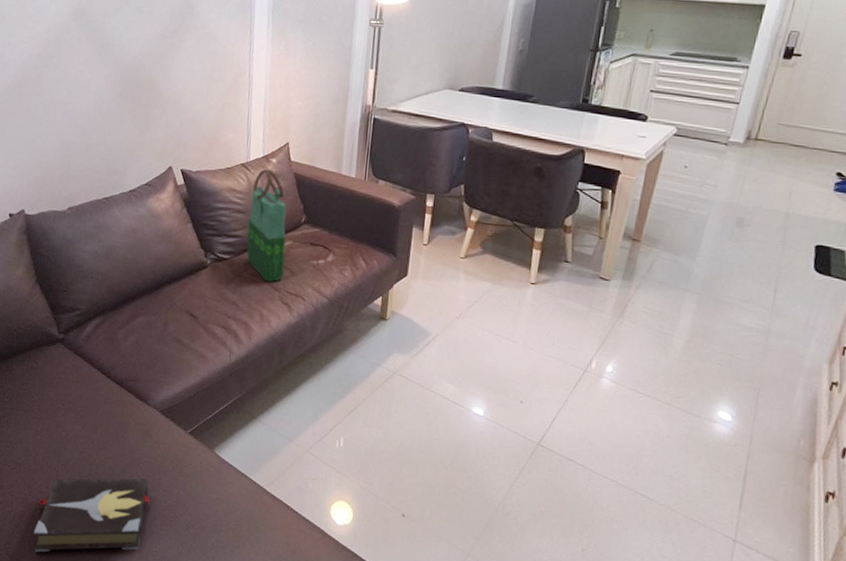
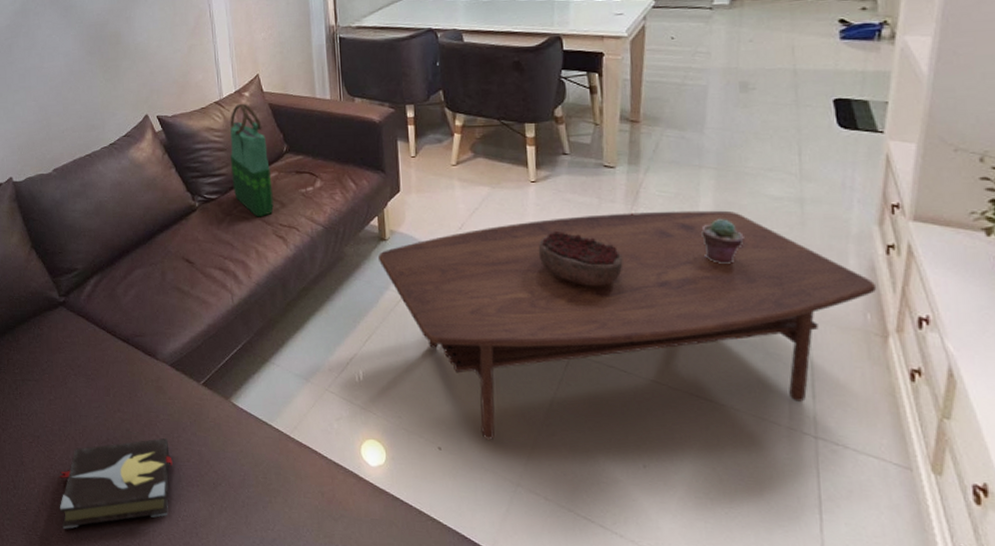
coffee table: none [376,320,815,513] -> present [378,210,877,440]
decorative bowl: none [524,331,601,388] -> present [538,230,623,287]
potted succulent: none [673,340,711,382] -> present [701,219,744,265]

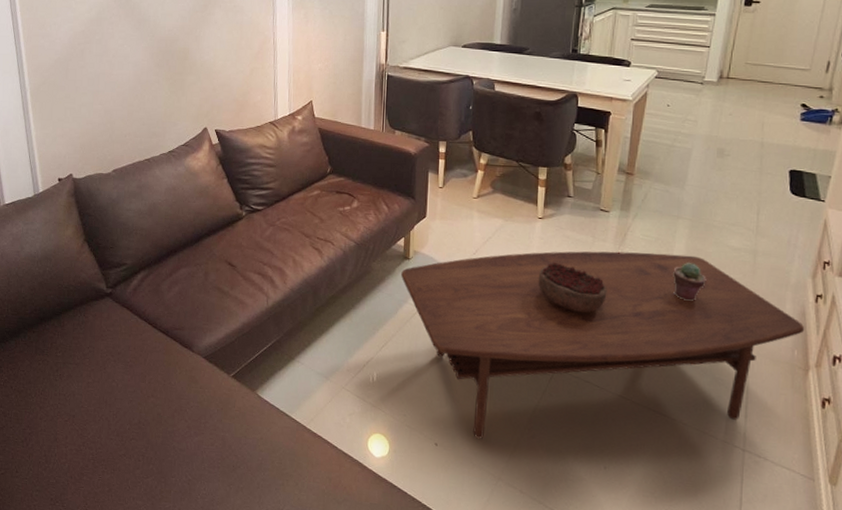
hardback book: present [58,437,173,529] -> none [87,422,198,502]
tote bag: present [230,103,274,217] -> none [278,125,314,230]

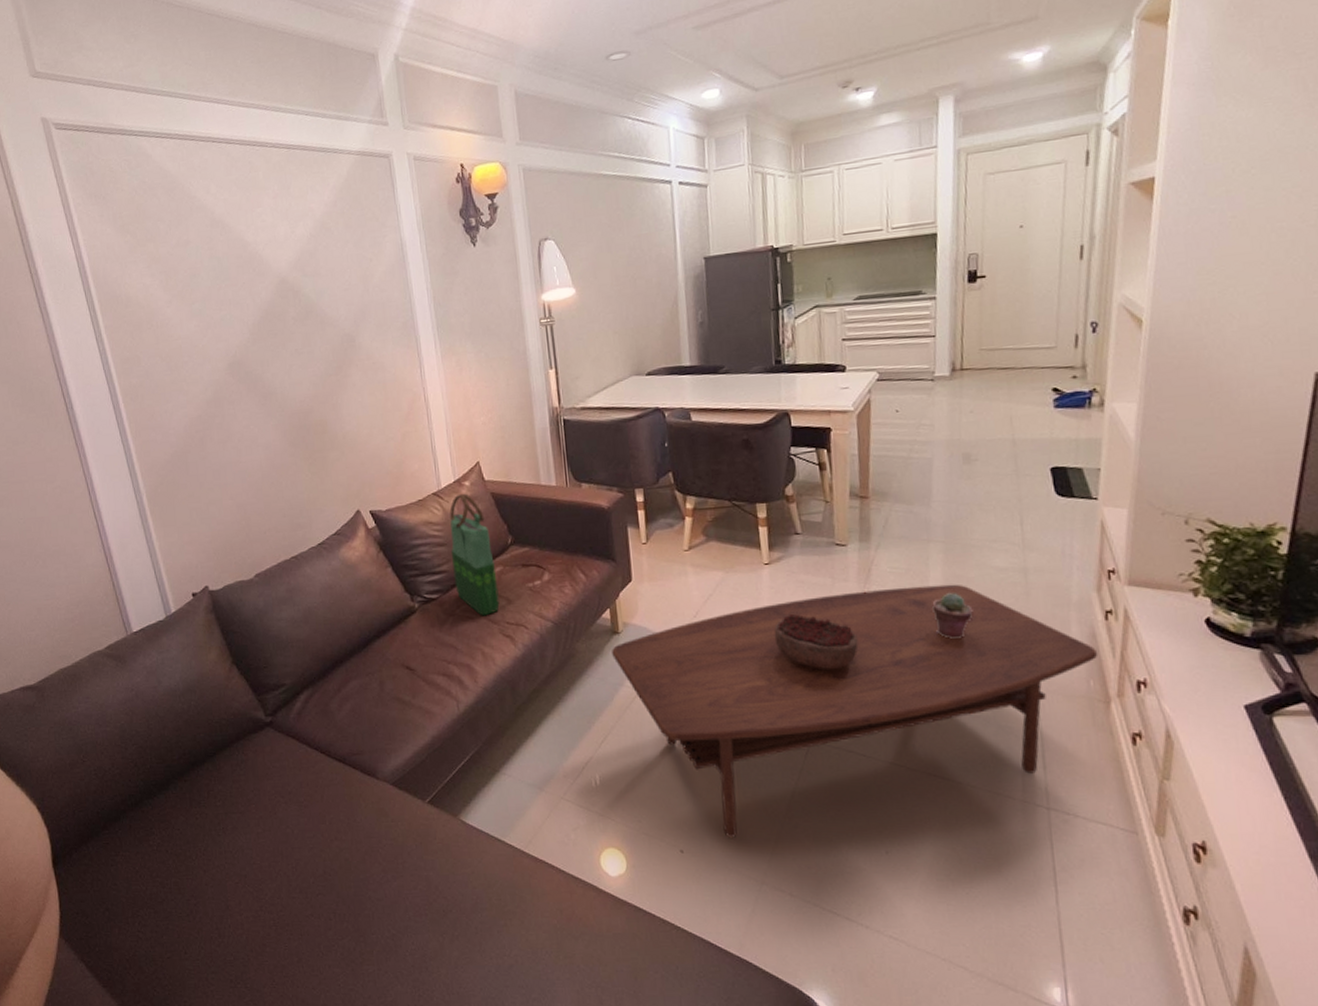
tote bag: none [278,125,314,230] -> present [449,493,500,616]

